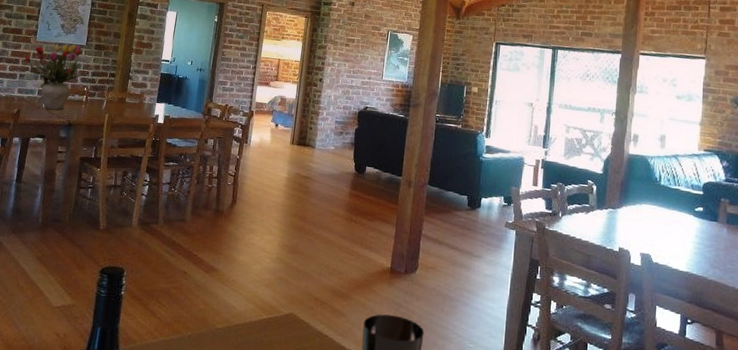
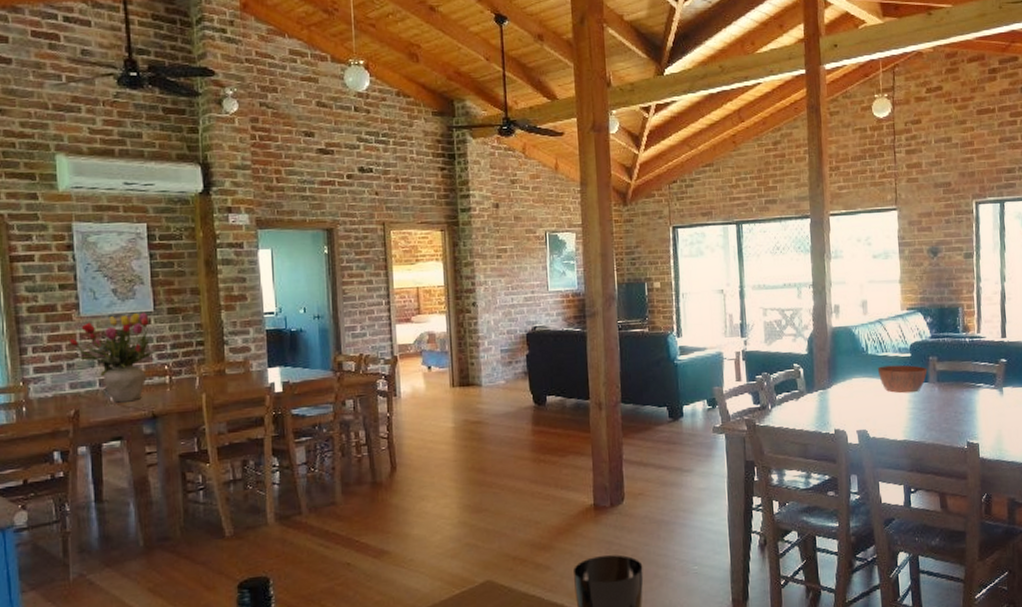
bowl: none [668,198,718,229] -> present [877,365,928,393]

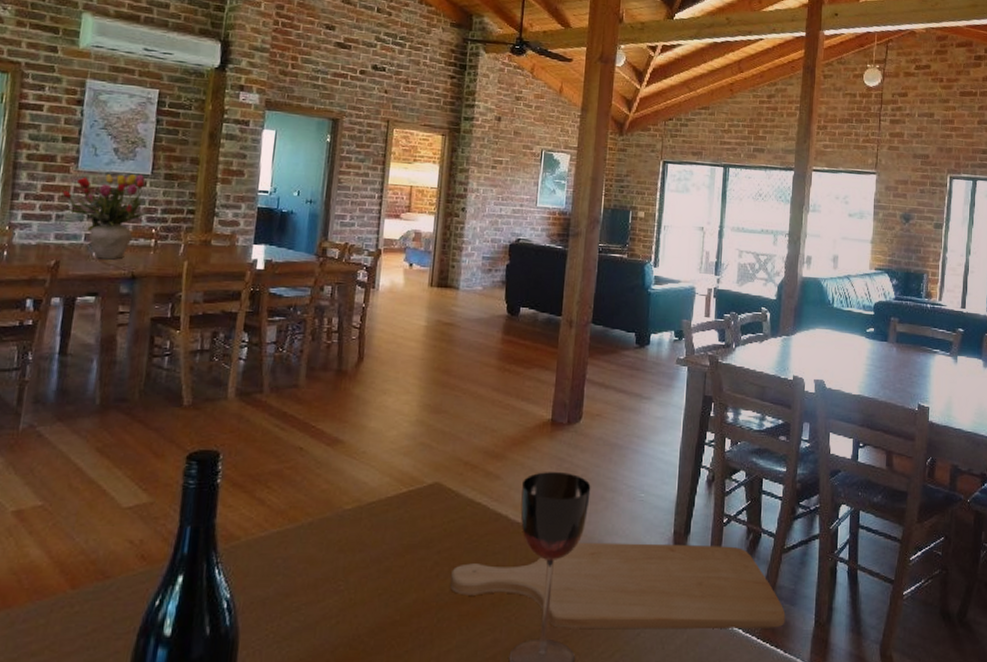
bowl: present [877,365,928,393] -> none [840,320,888,350]

